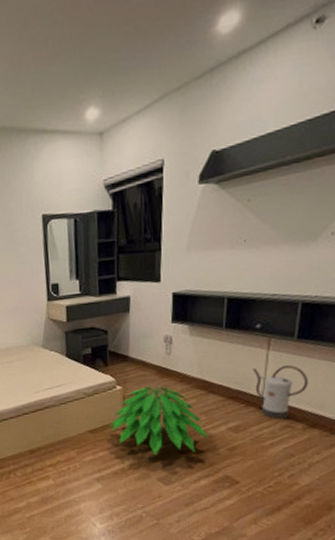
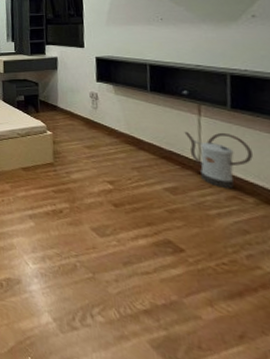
indoor plant: present [109,385,208,456] -> none [40,134,142,208]

